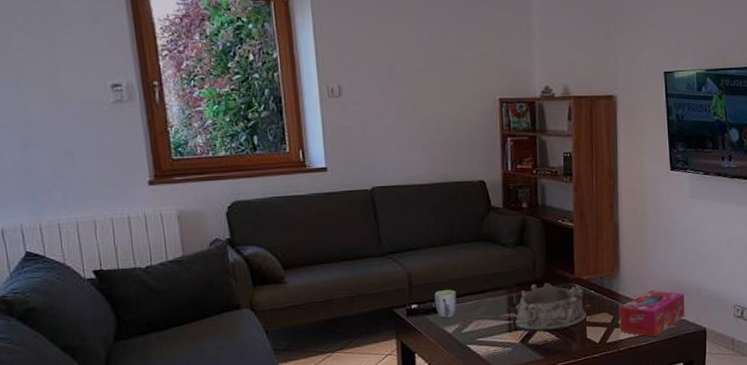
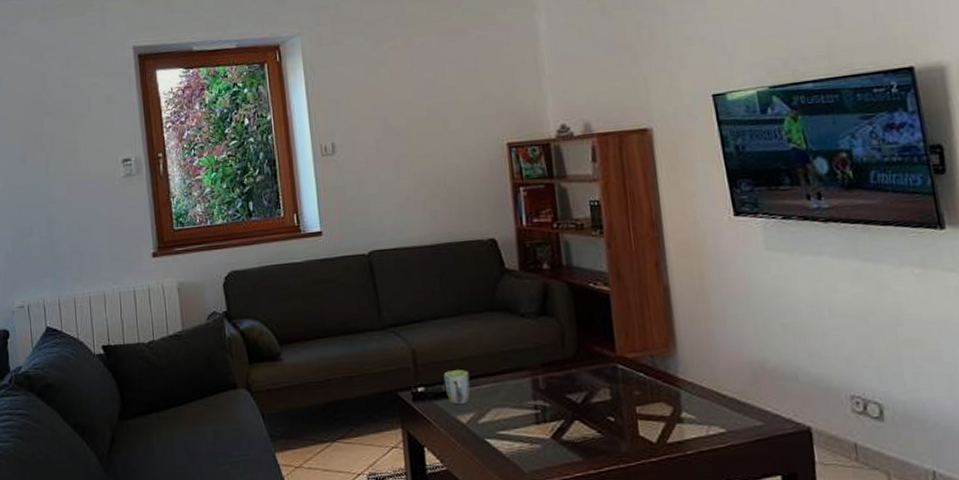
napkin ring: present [515,282,588,332] -> none [542,362,638,426]
tissue box: present [619,289,685,337] -> none [680,372,777,437]

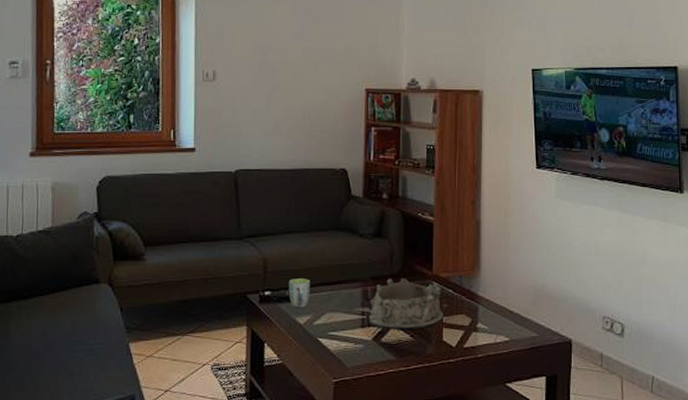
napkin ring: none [542,362,638,426] -> present [368,278,444,331]

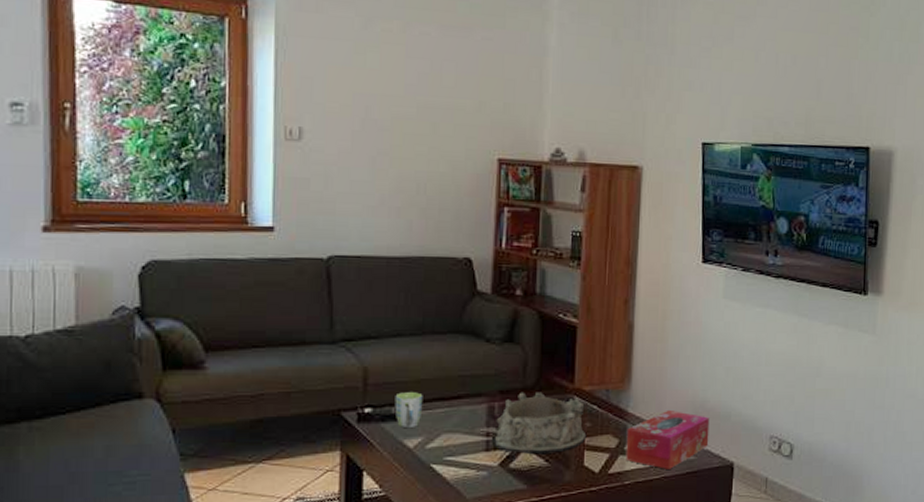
tissue box: none [478,293,549,345] -> present [626,409,710,469]

